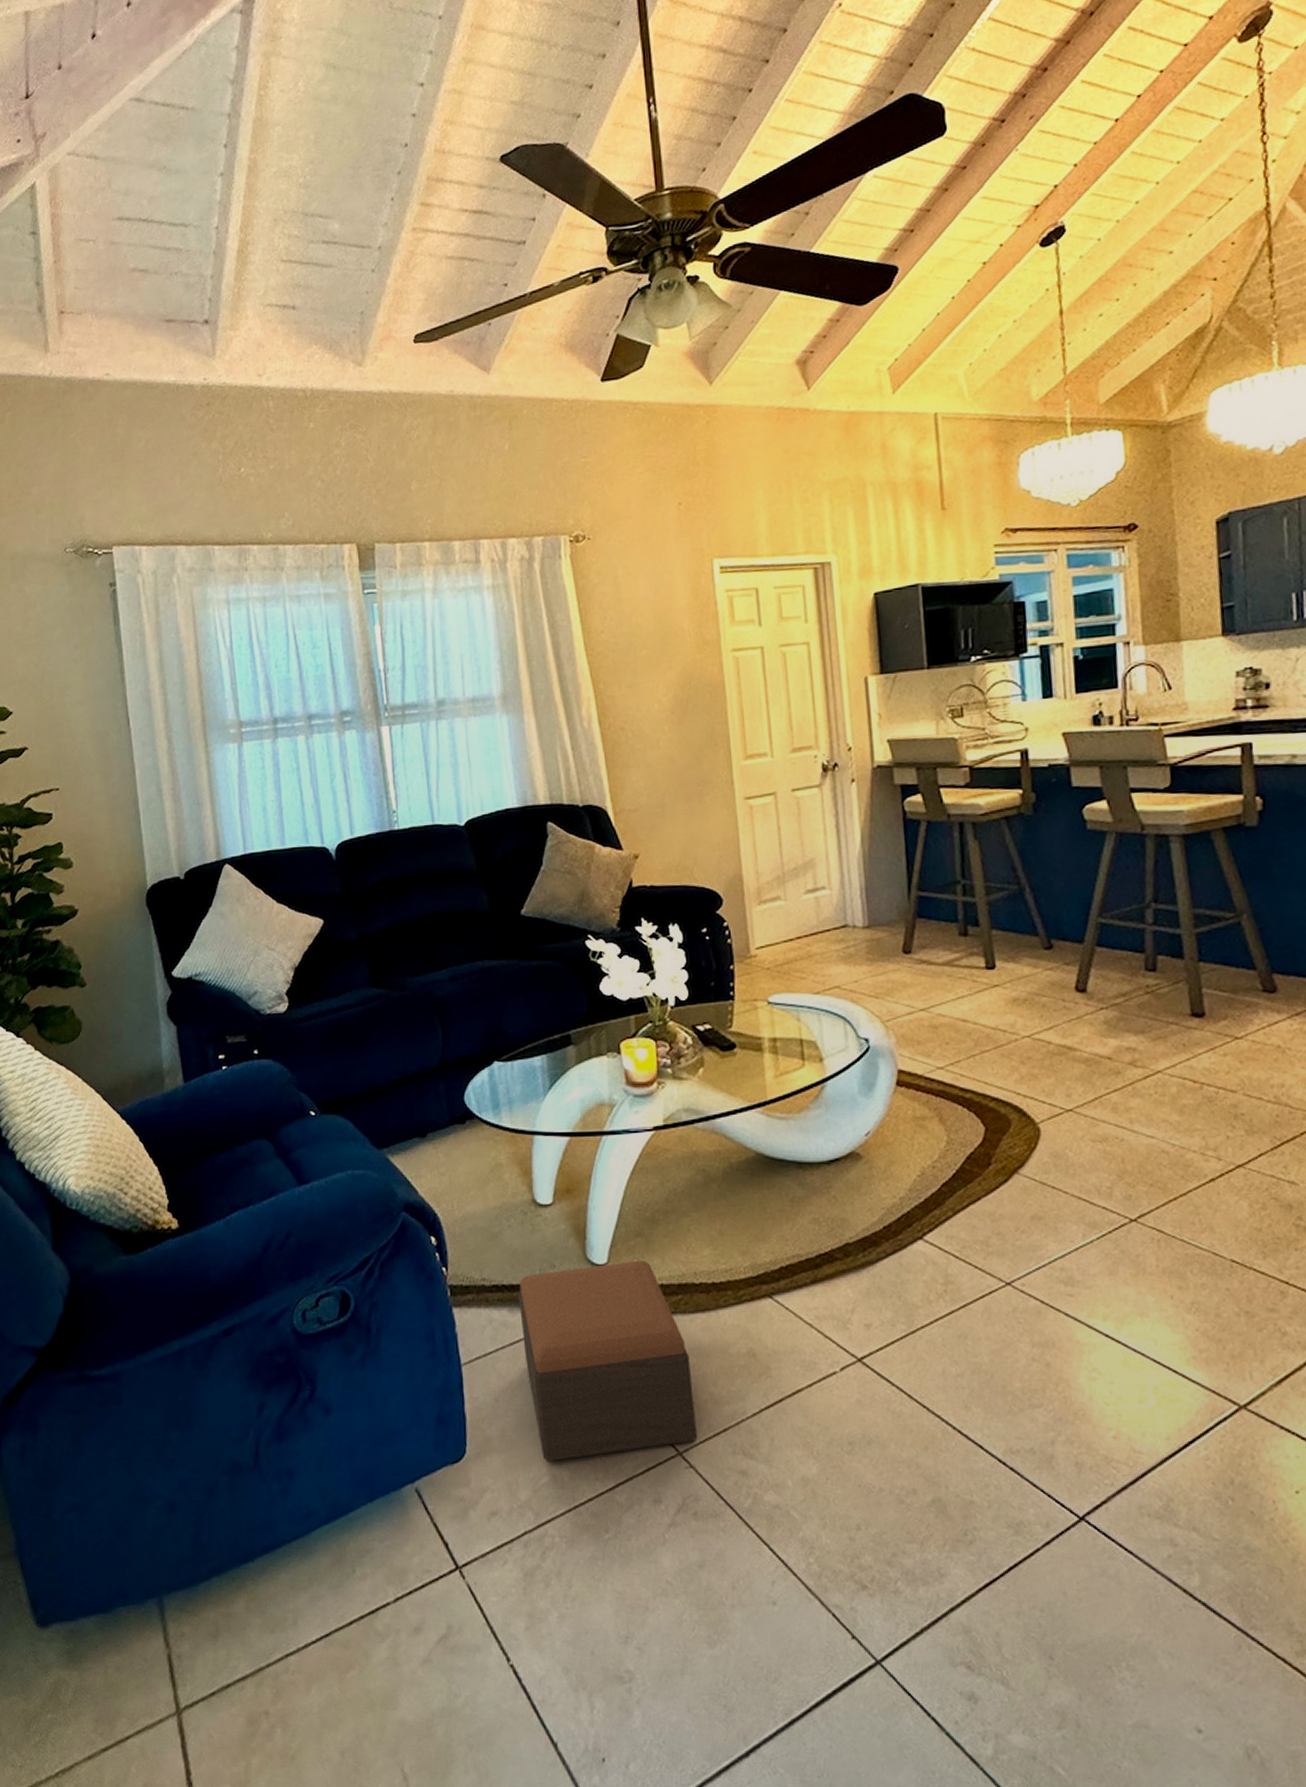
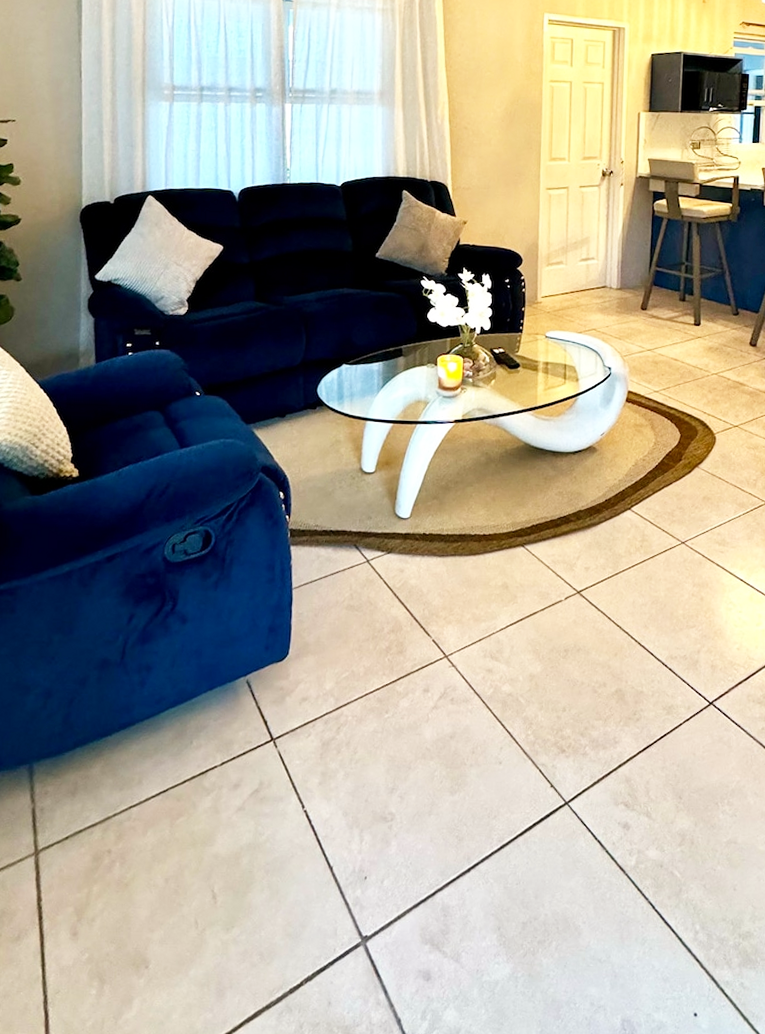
footstool: present [518,1260,698,1462] -> none [341,516,461,662]

